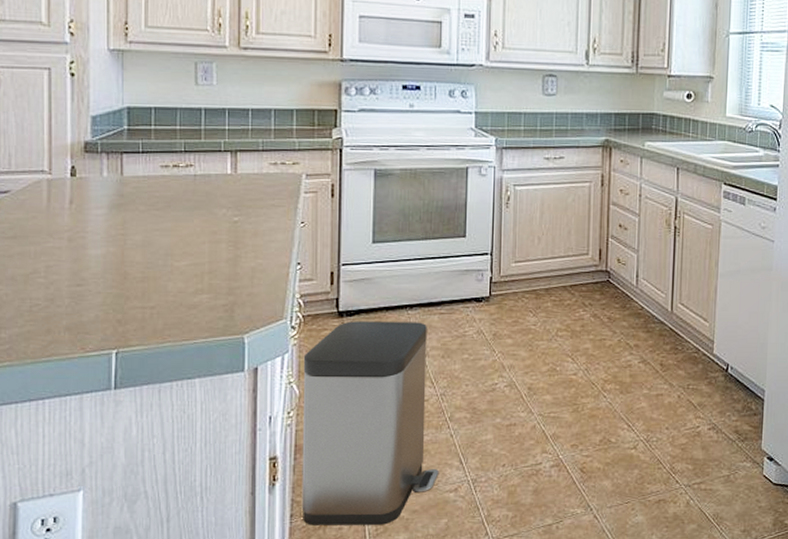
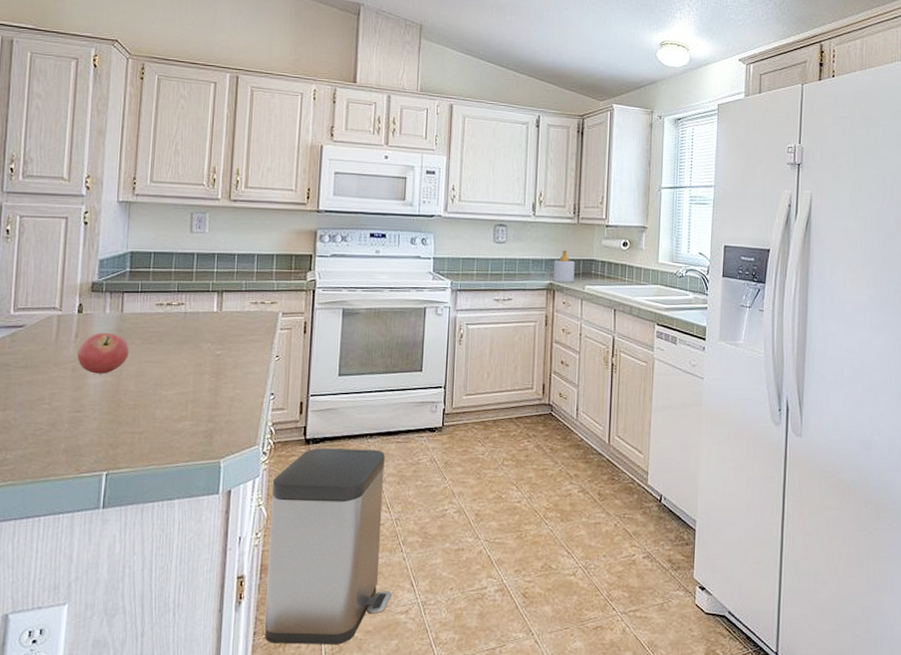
fruit: none [74,198,133,244] -> present [77,333,129,374]
soap bottle: none [609,102,634,140] -> present [552,249,575,283]

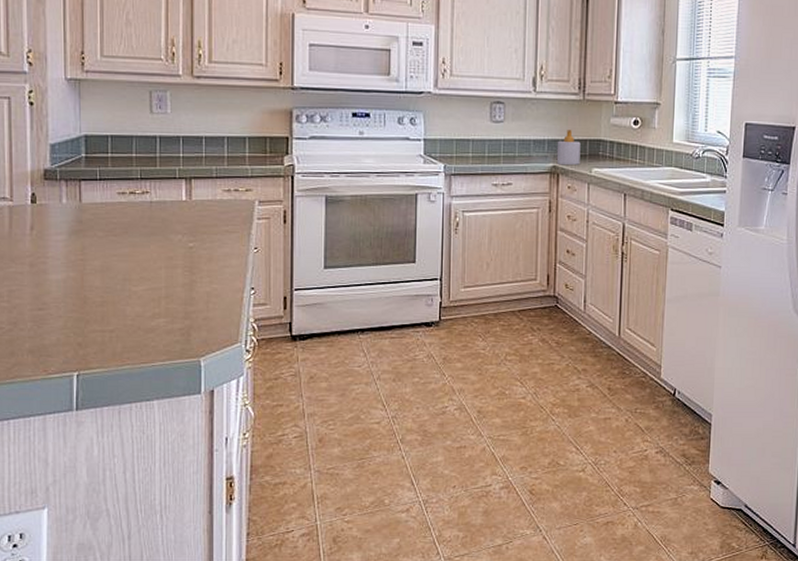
fruit: present [77,333,129,374] -> none [34,224,91,269]
pedal bin: present [264,448,392,644] -> none [258,345,391,544]

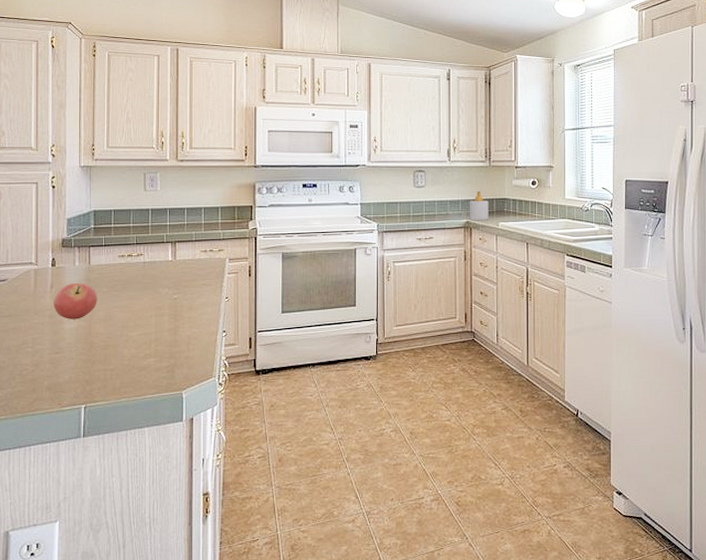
fruit: none [34,224,91,269] -> present [53,283,97,319]

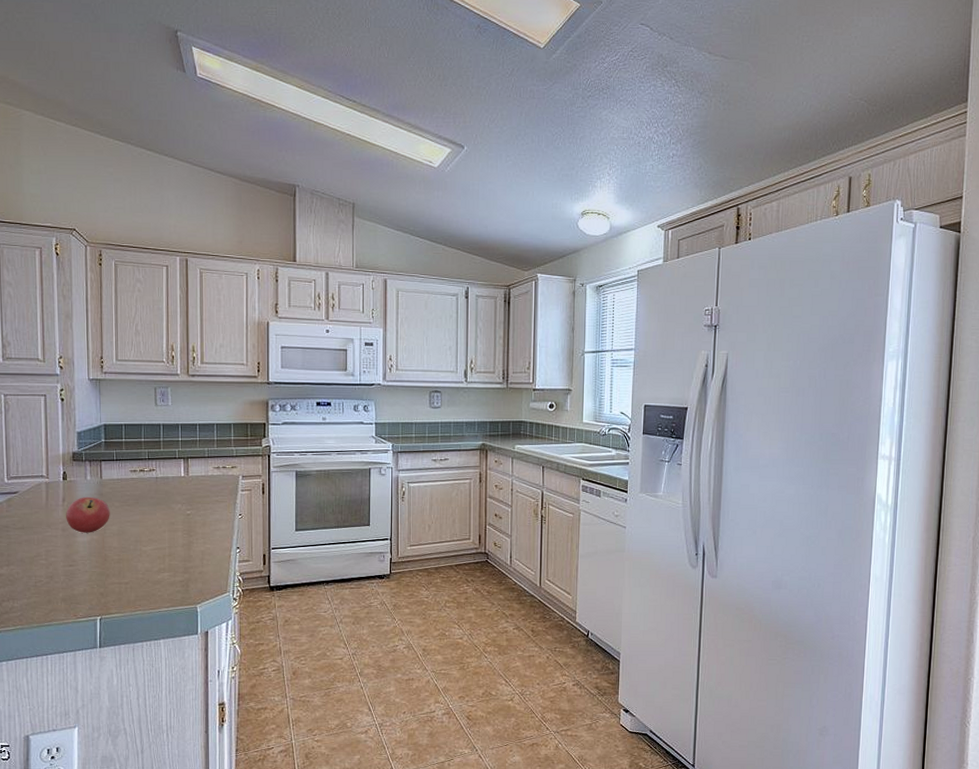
soap bottle: present [469,190,489,221] -> none [485,412,505,443]

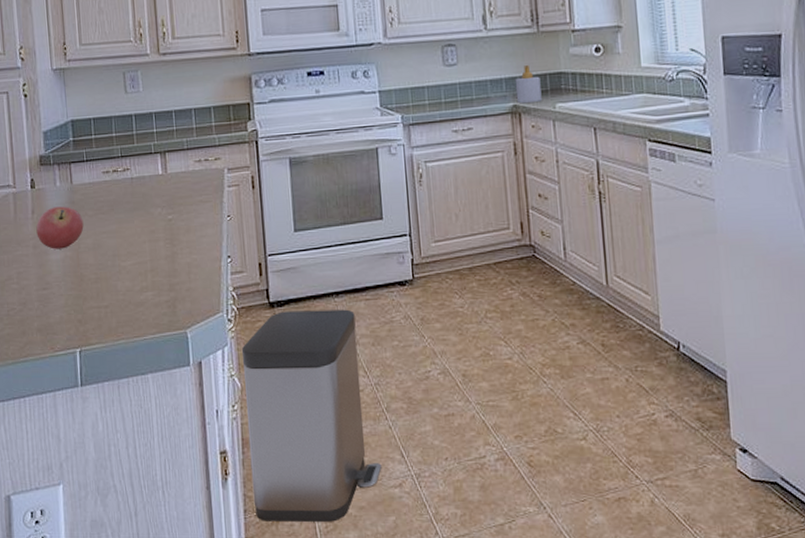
pedal bin: none [243,594,352,759] -> present [241,309,382,522]
soap bottle: none [485,412,505,443] -> present [515,64,542,104]

